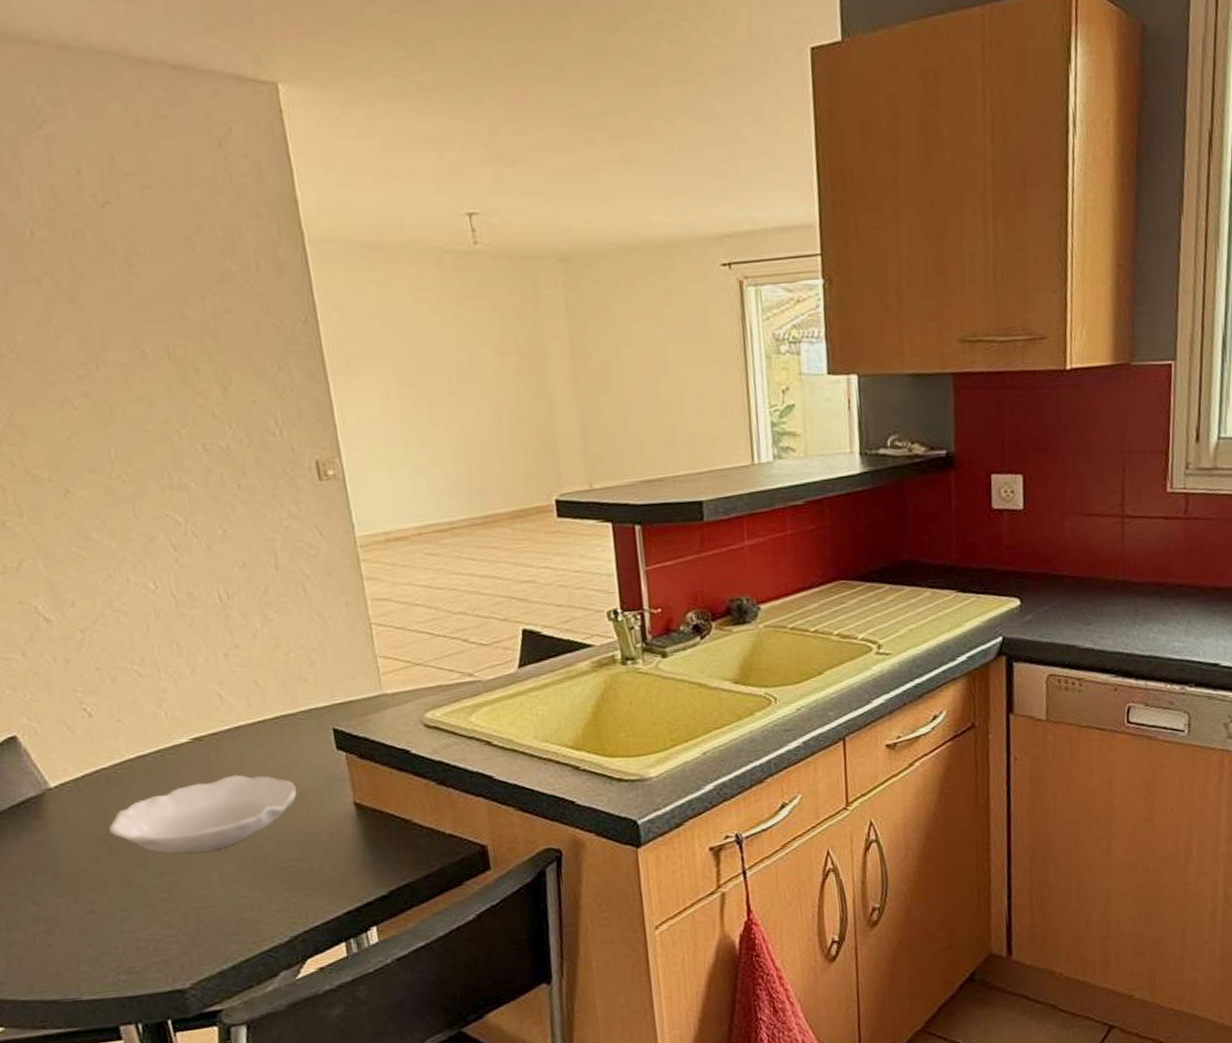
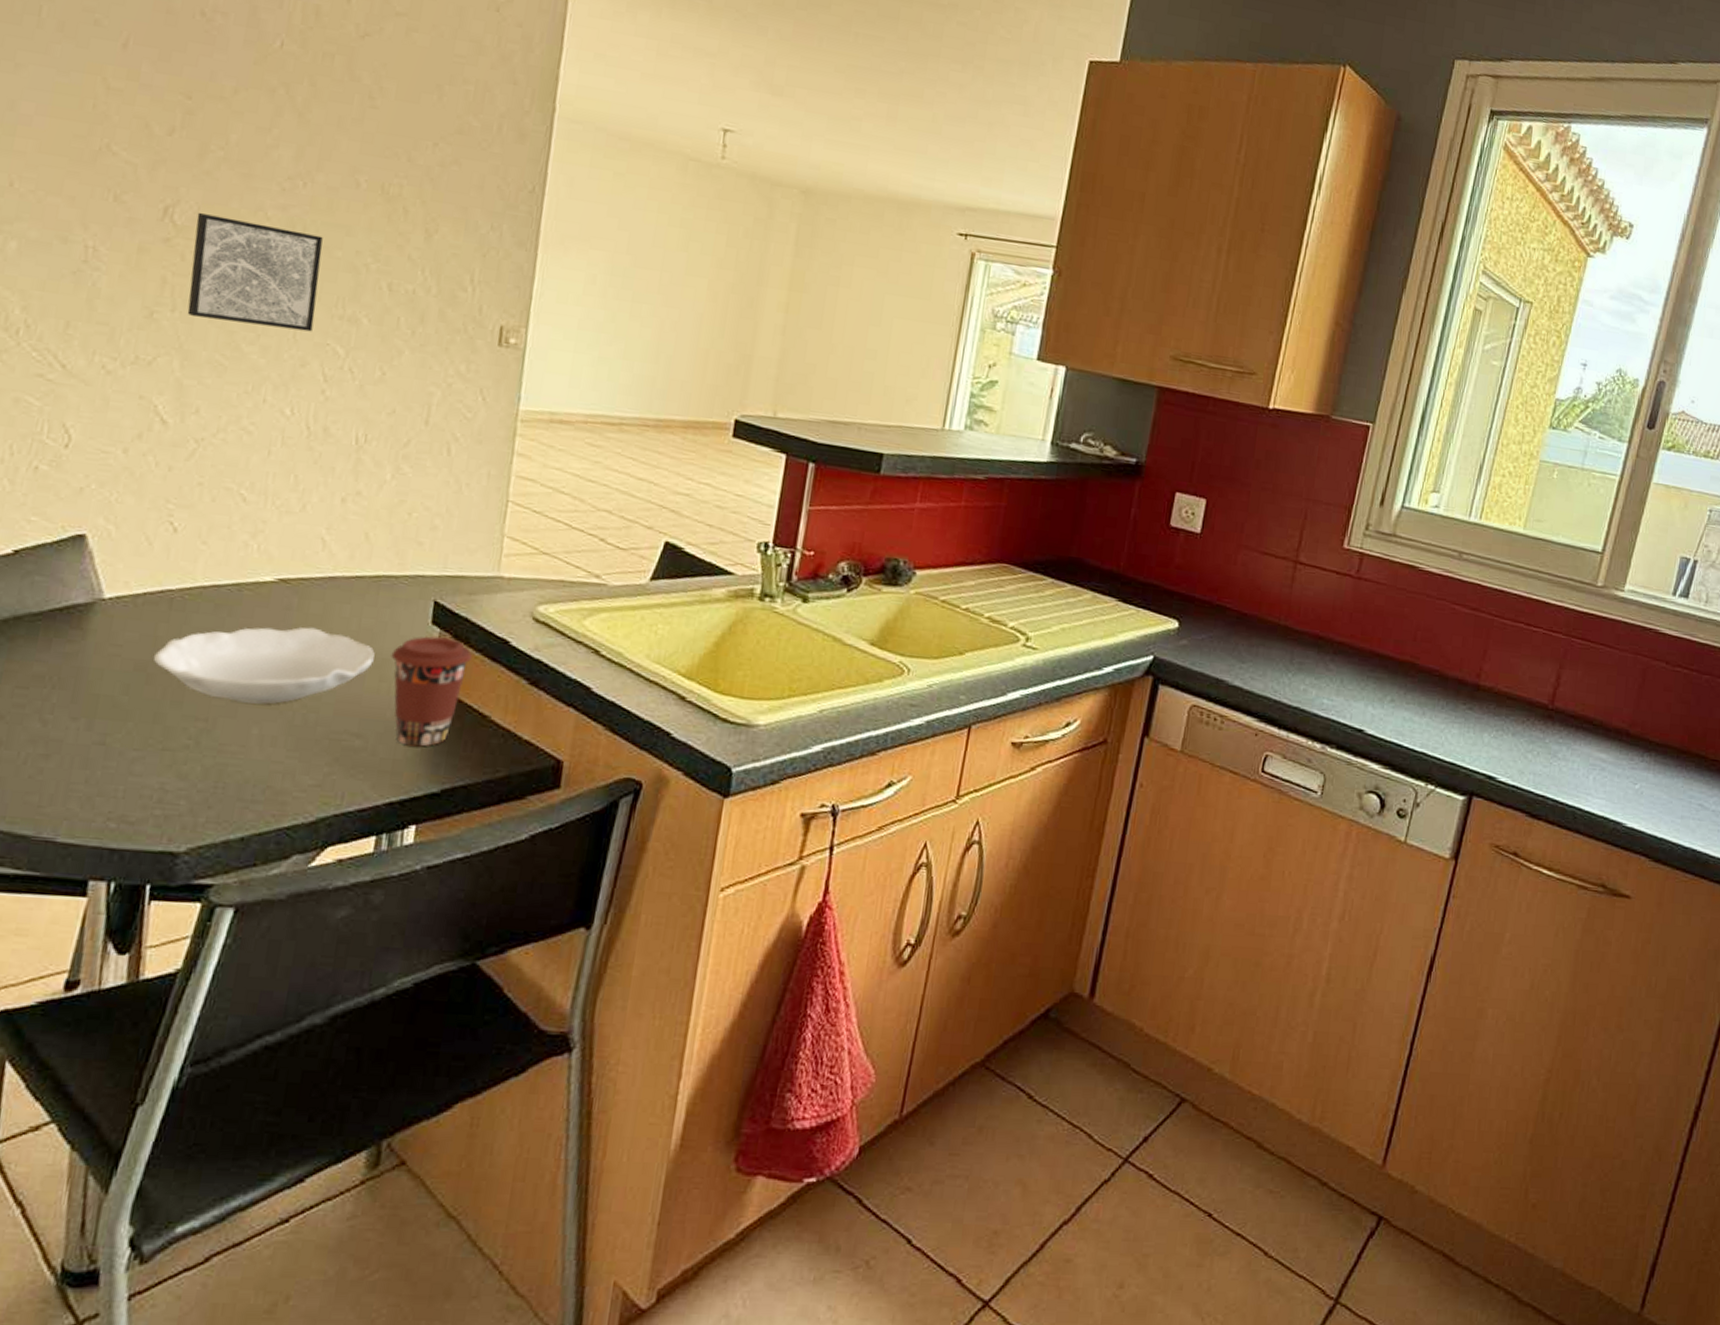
wall art: none [11,413,149,517] -> present [187,213,323,332]
coffee cup: none [310,758,381,860] -> present [391,636,472,747]

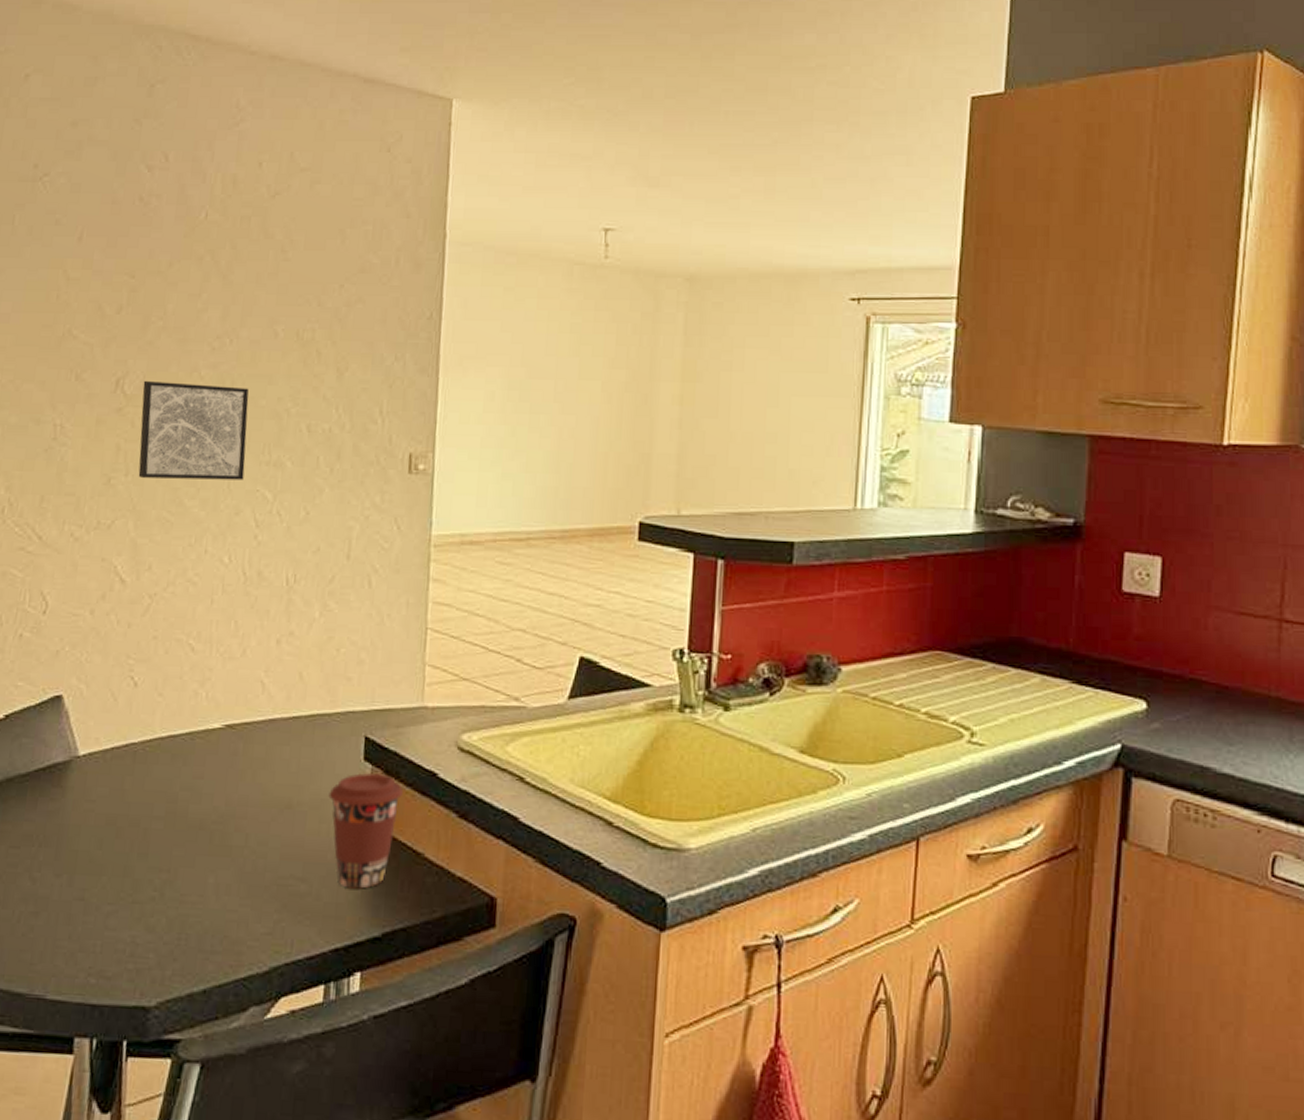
bowl: present [153,627,375,704] -> none [121,771,314,852]

